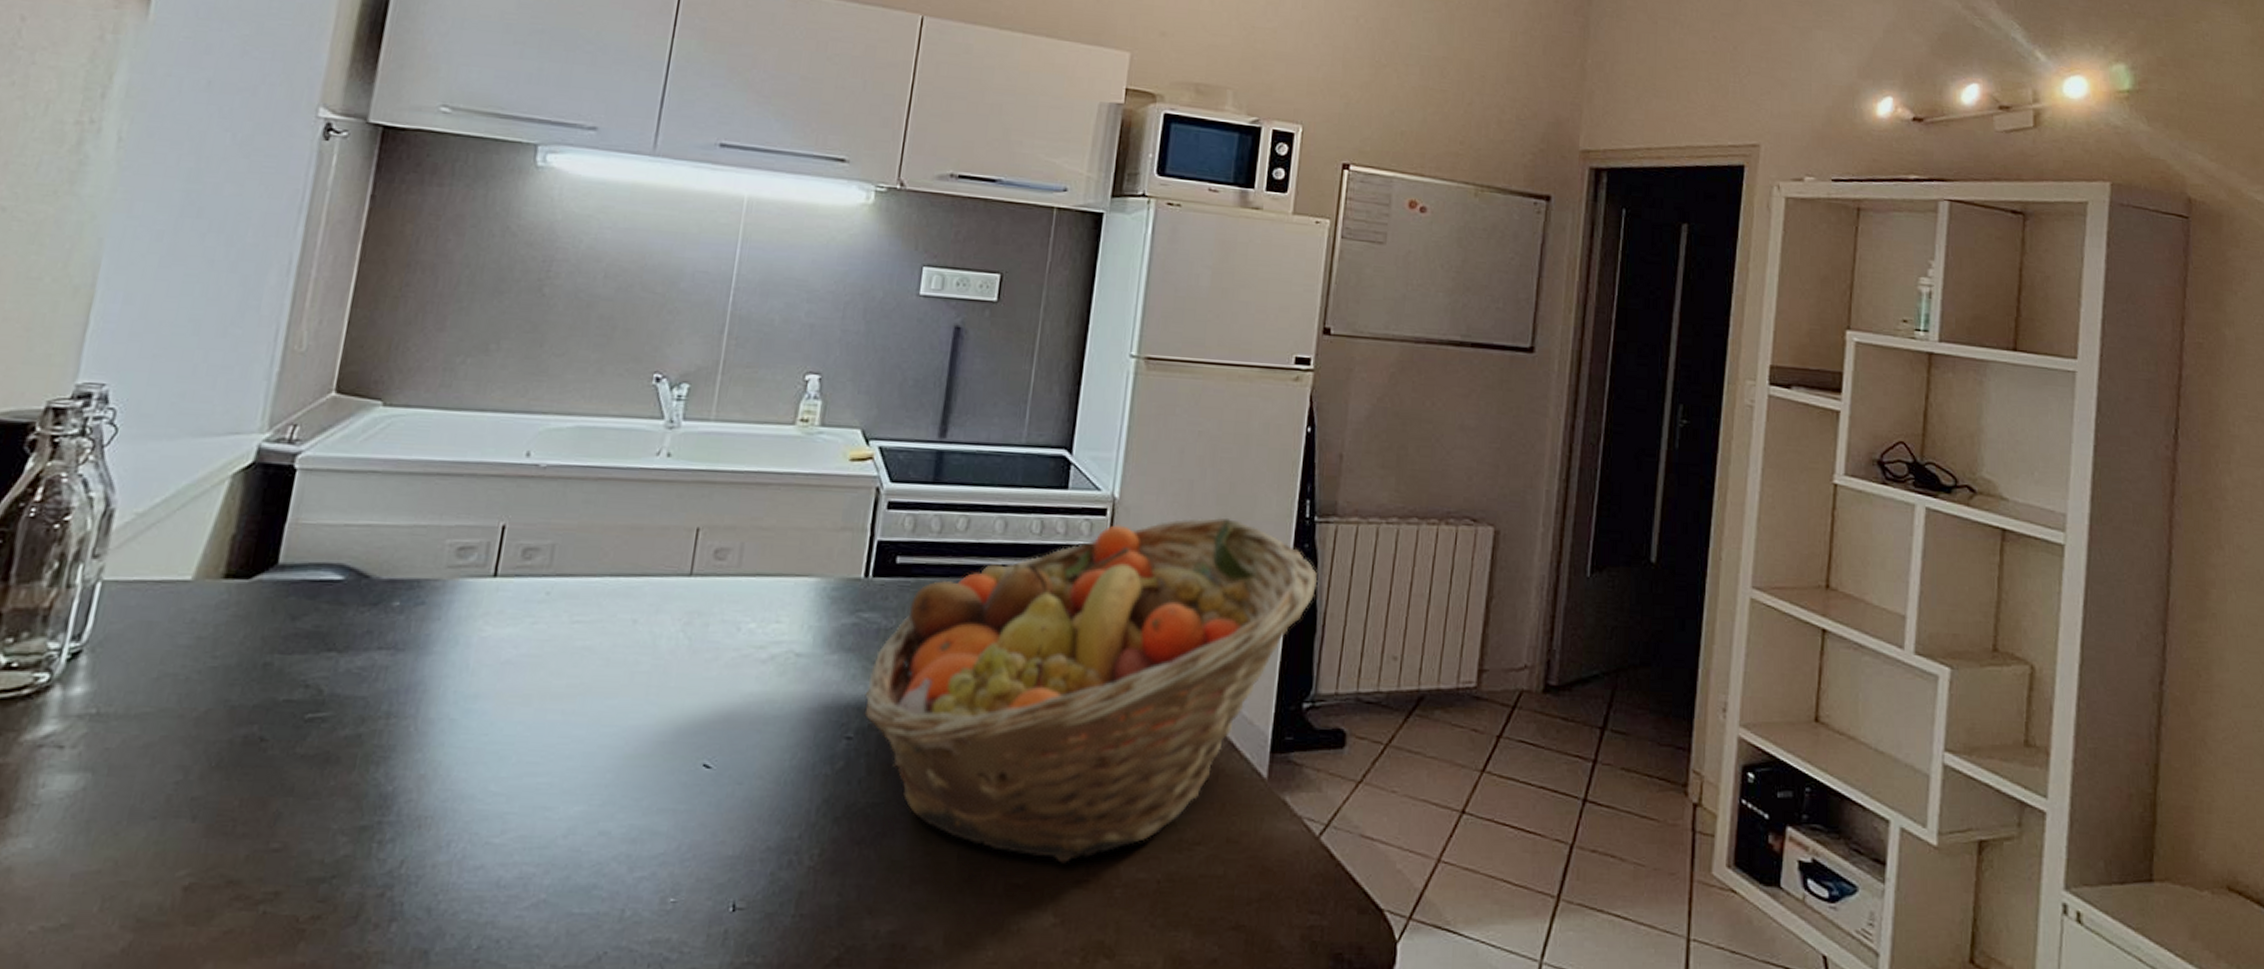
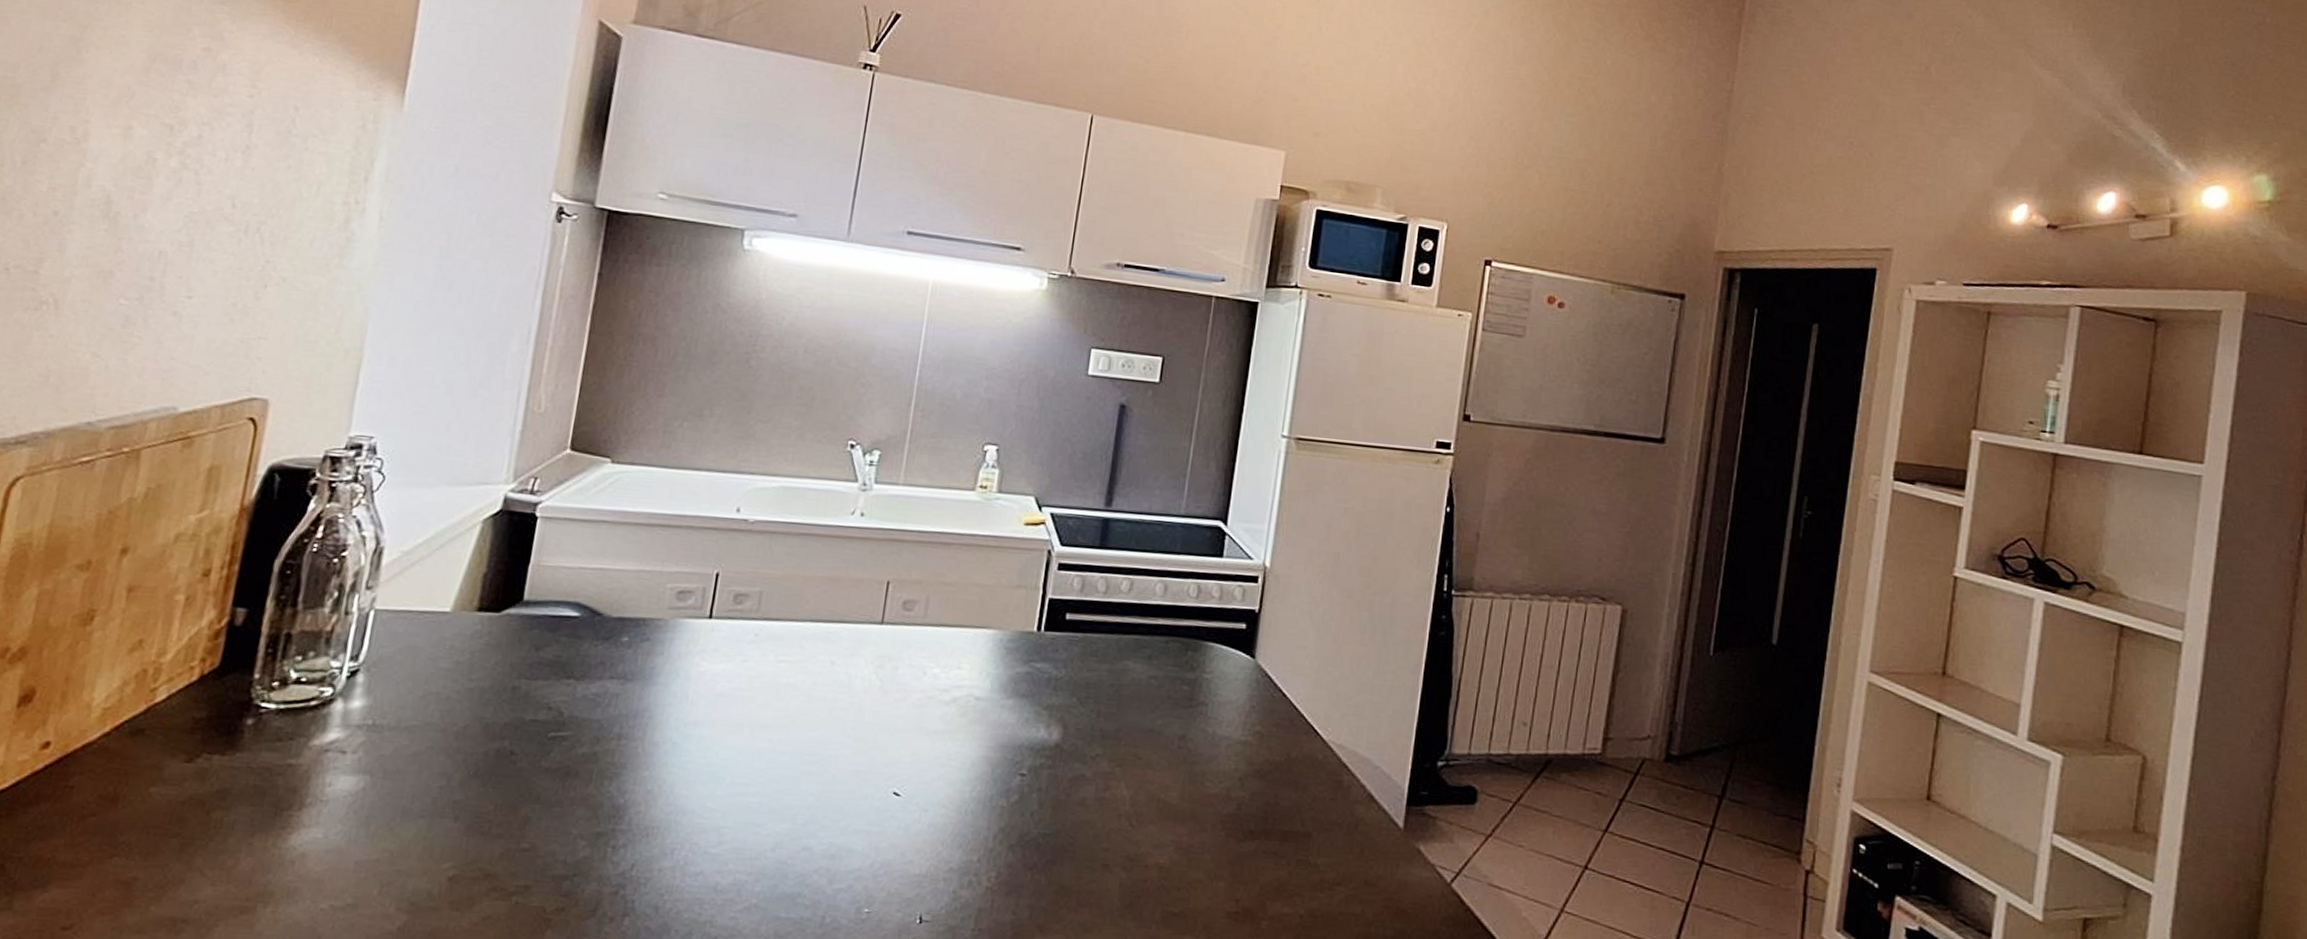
fruit basket: present [864,517,1318,863] -> none [1036,587,1454,896]

